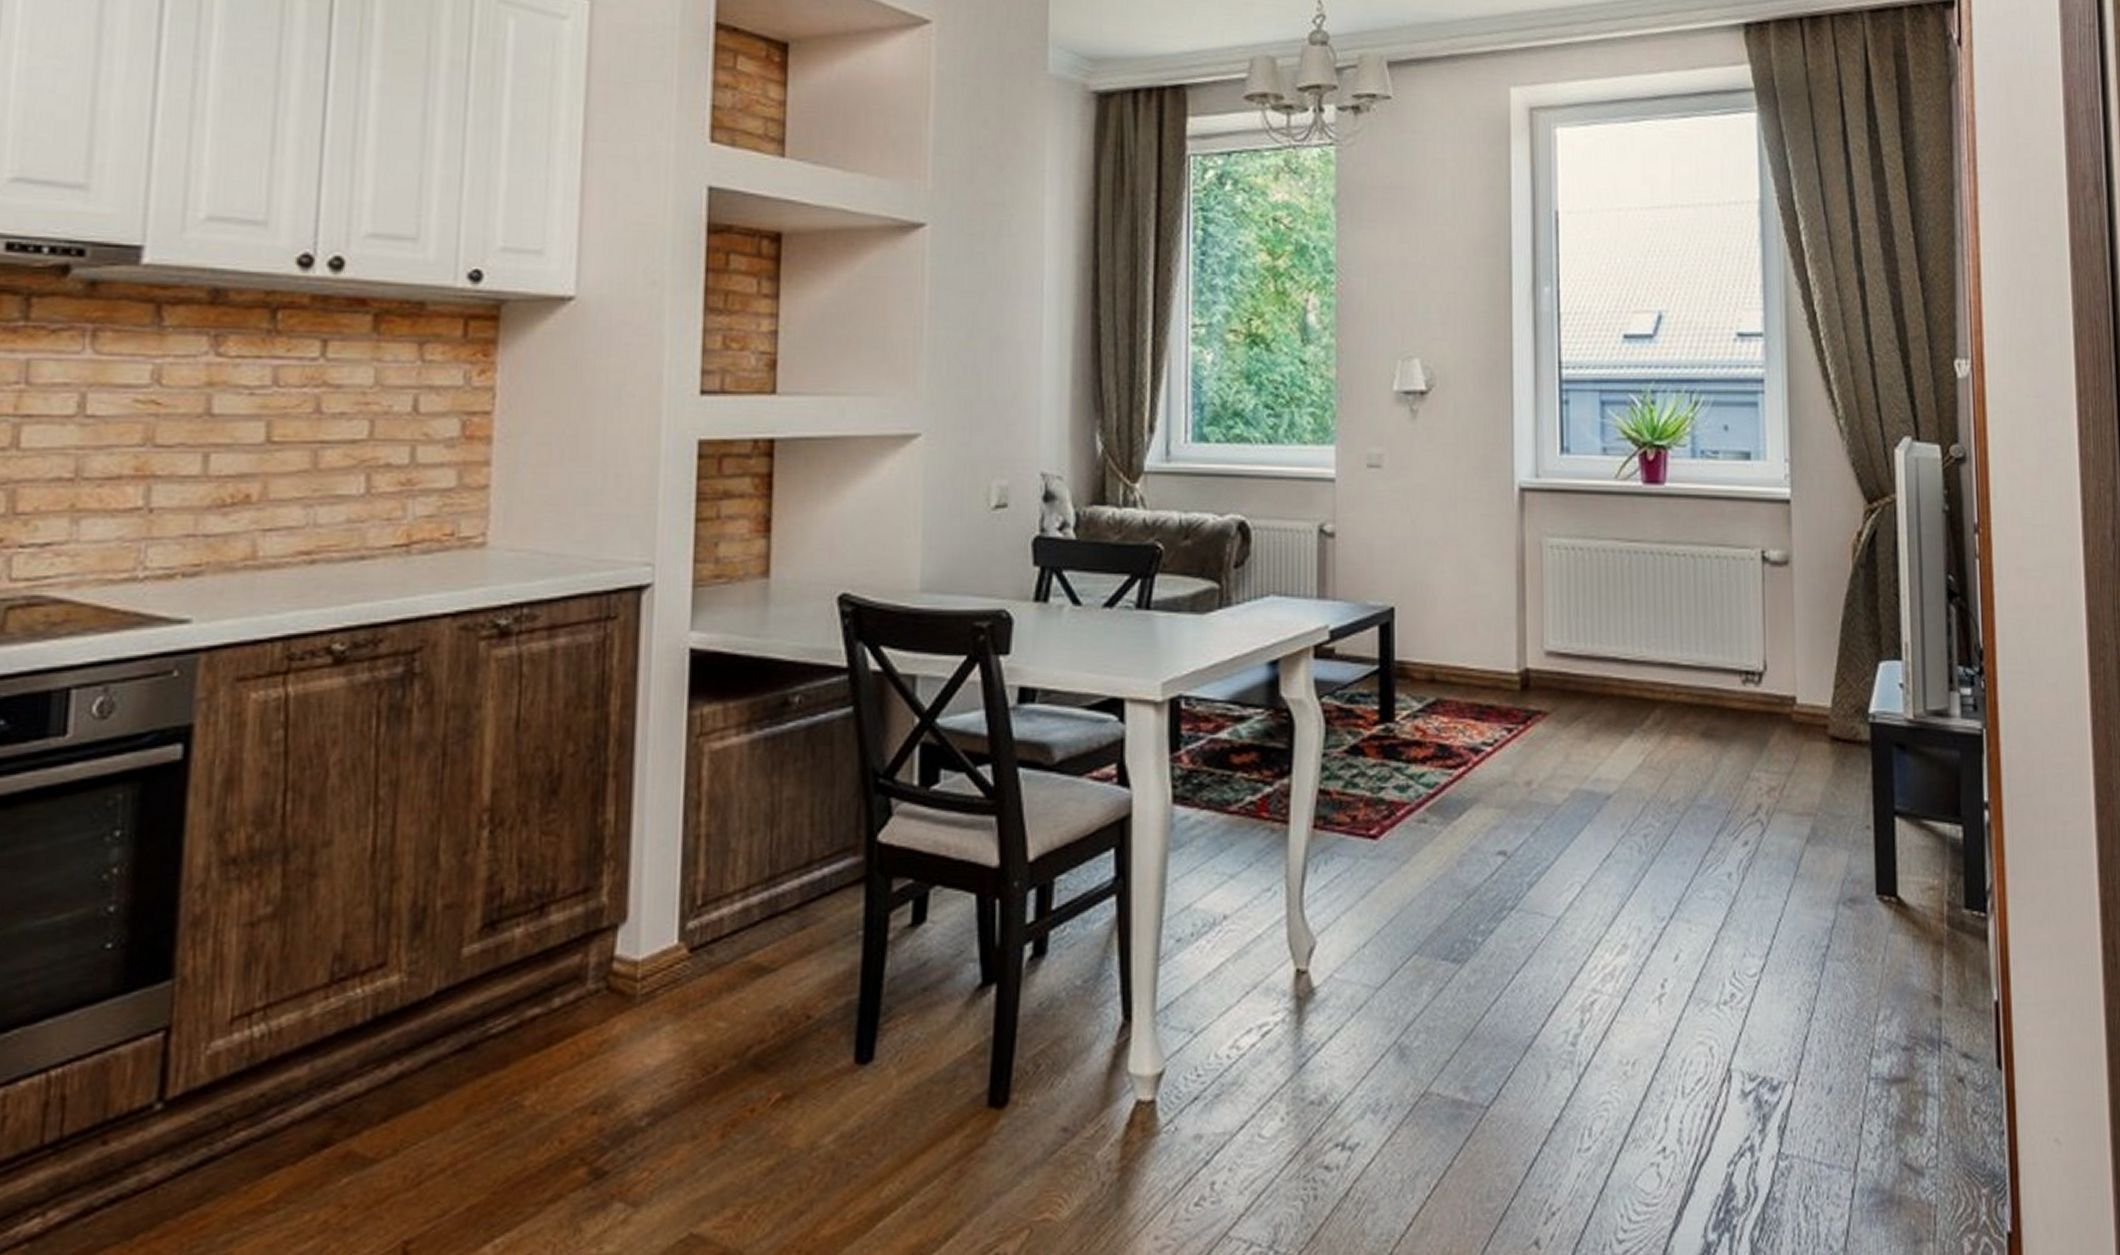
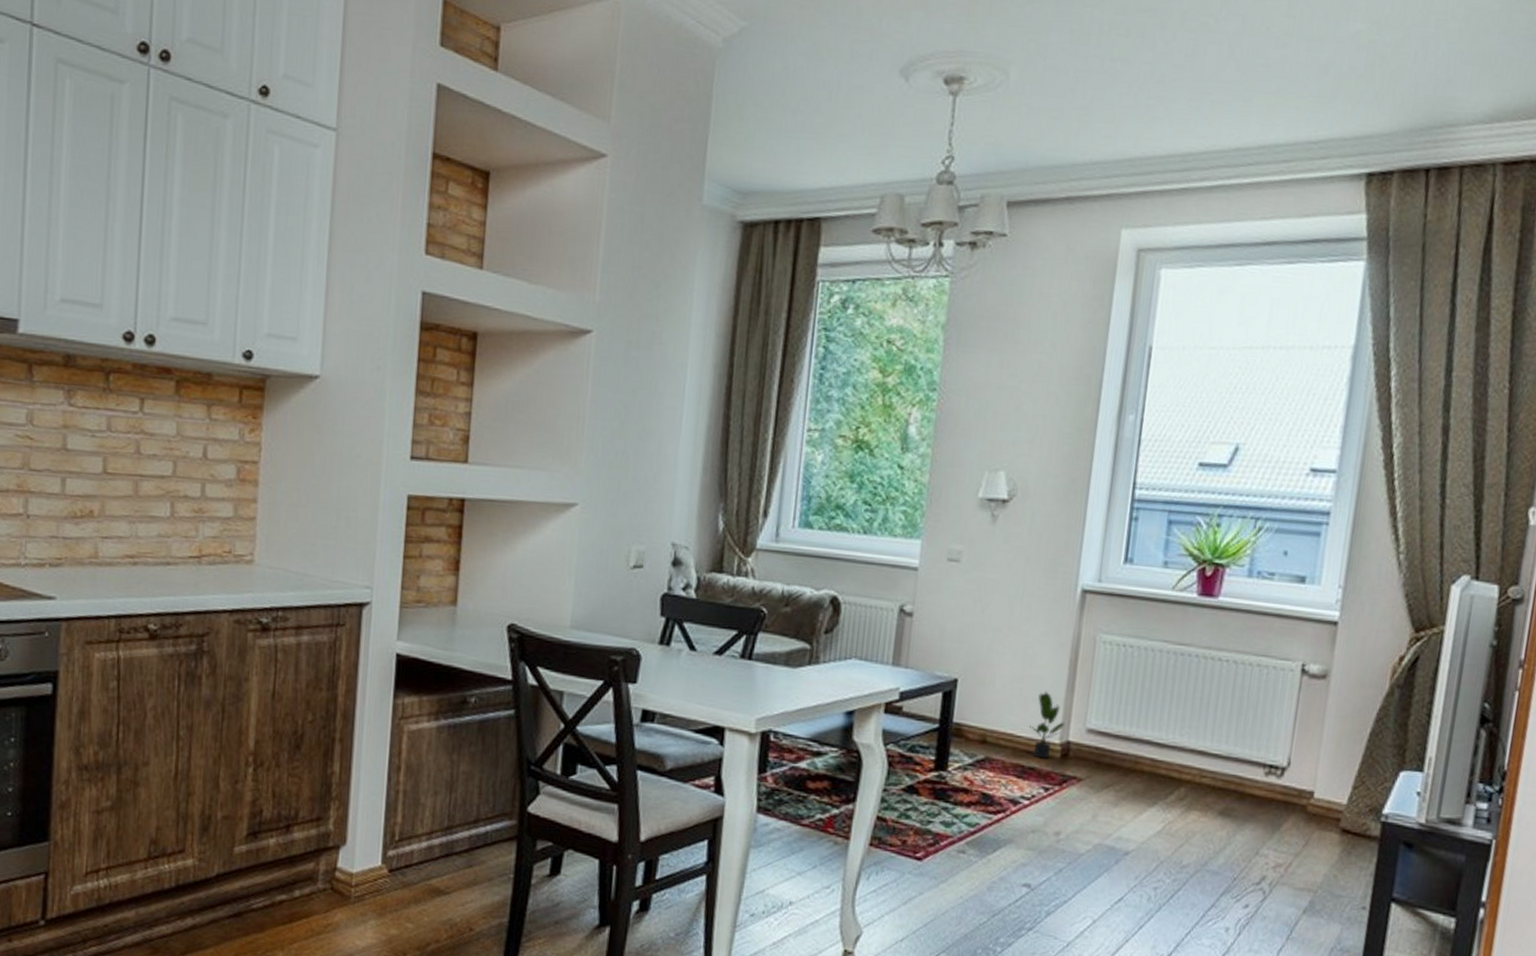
potted plant: none [1482,611,1521,693] -> present [1030,691,1066,759]

